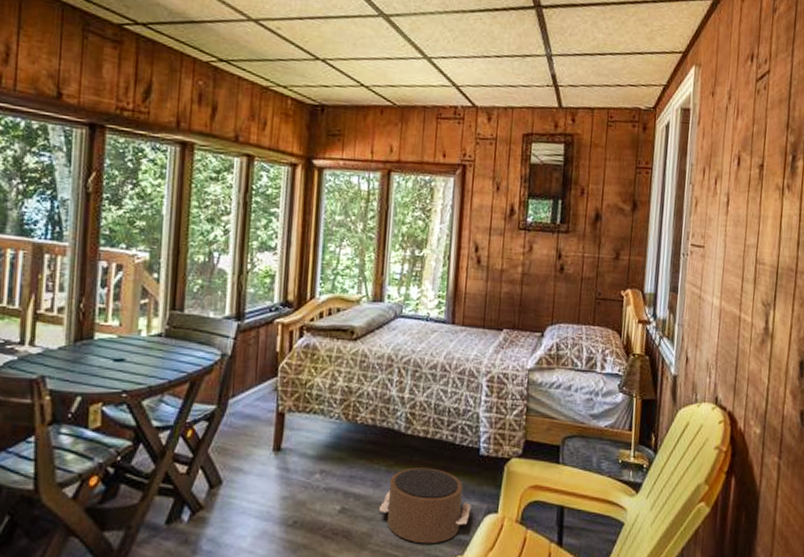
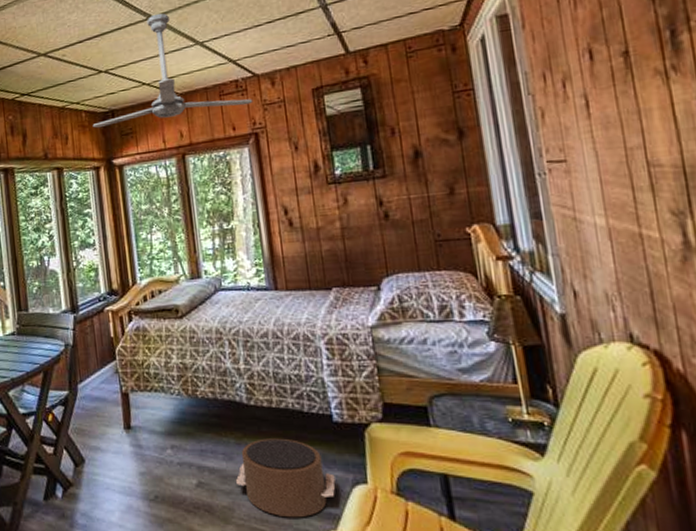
ceiling fan: none [297,12,468,135] -> present [92,13,253,128]

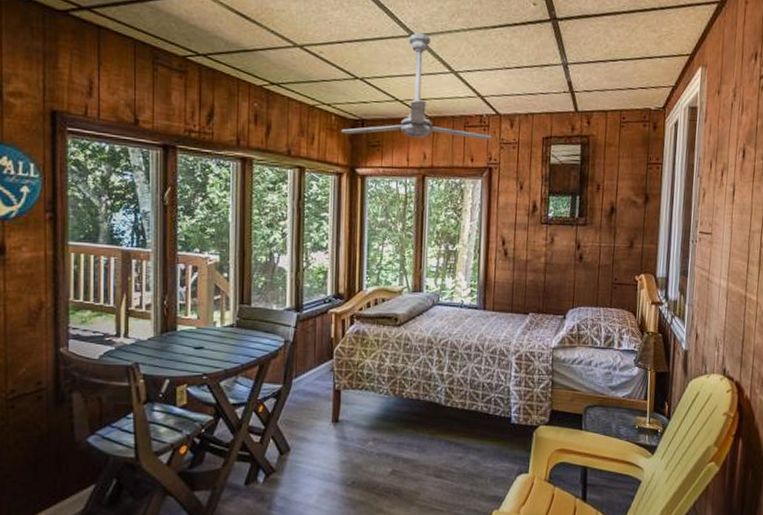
pouf: present [235,438,336,518] -> none [424,435,505,500]

